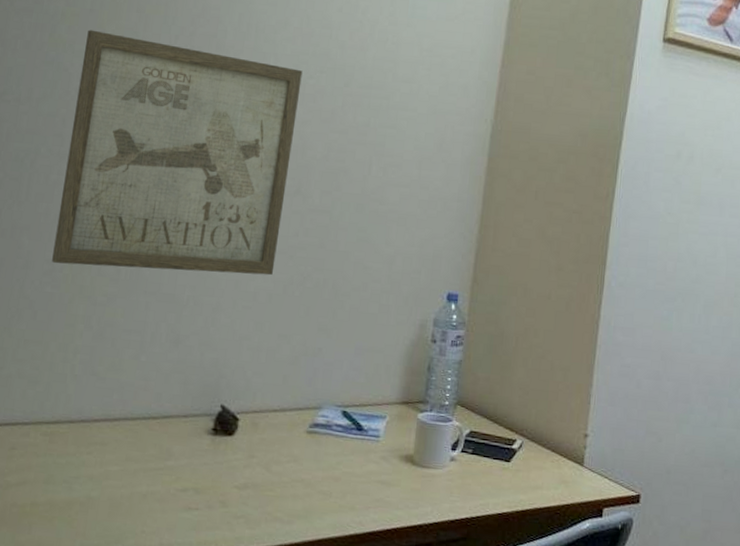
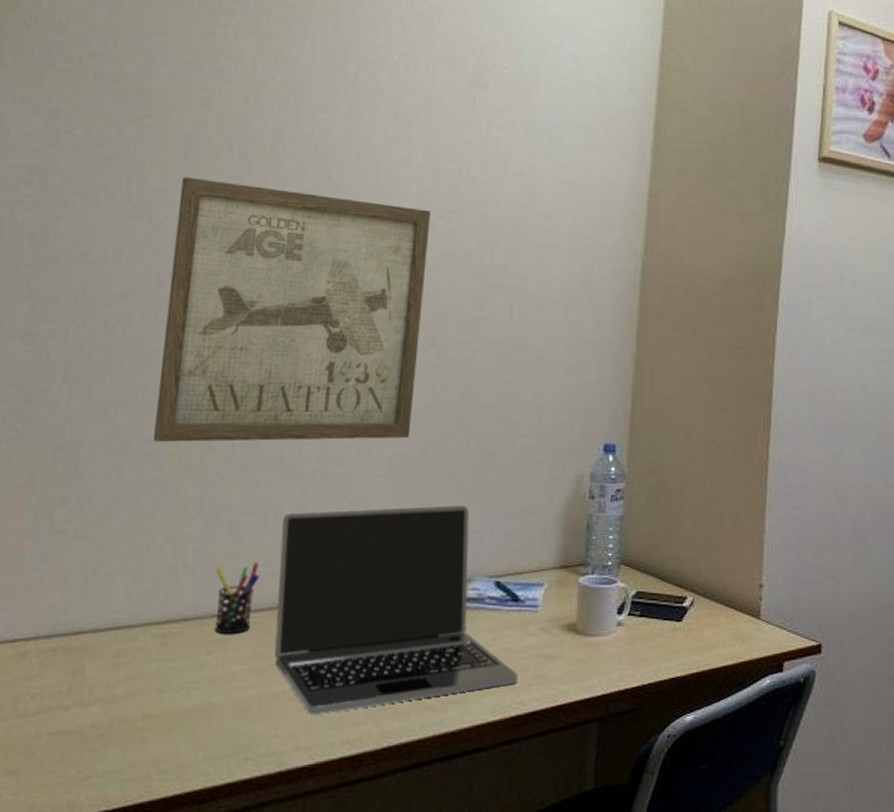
pen holder: none [95,376,137,438] -> present [214,562,260,634]
laptop: none [145,334,358,517] -> present [274,505,518,714]

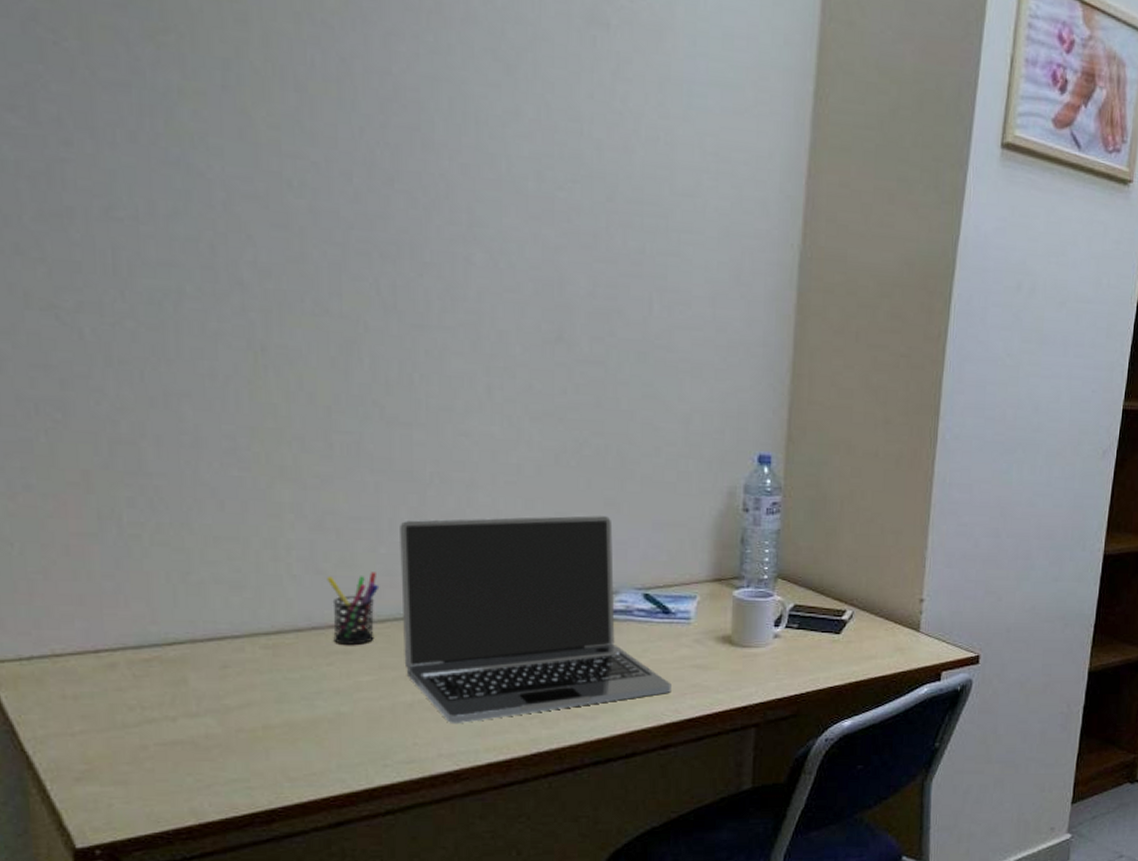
wall art: present [153,177,431,443] -> none [224,116,548,443]

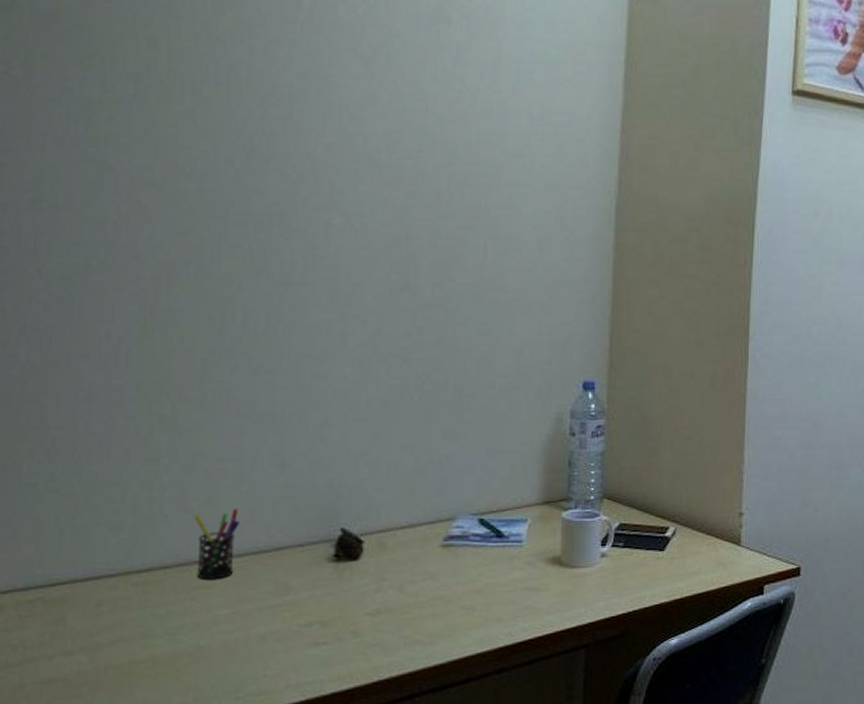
laptop: present [400,515,672,723] -> none [259,446,505,653]

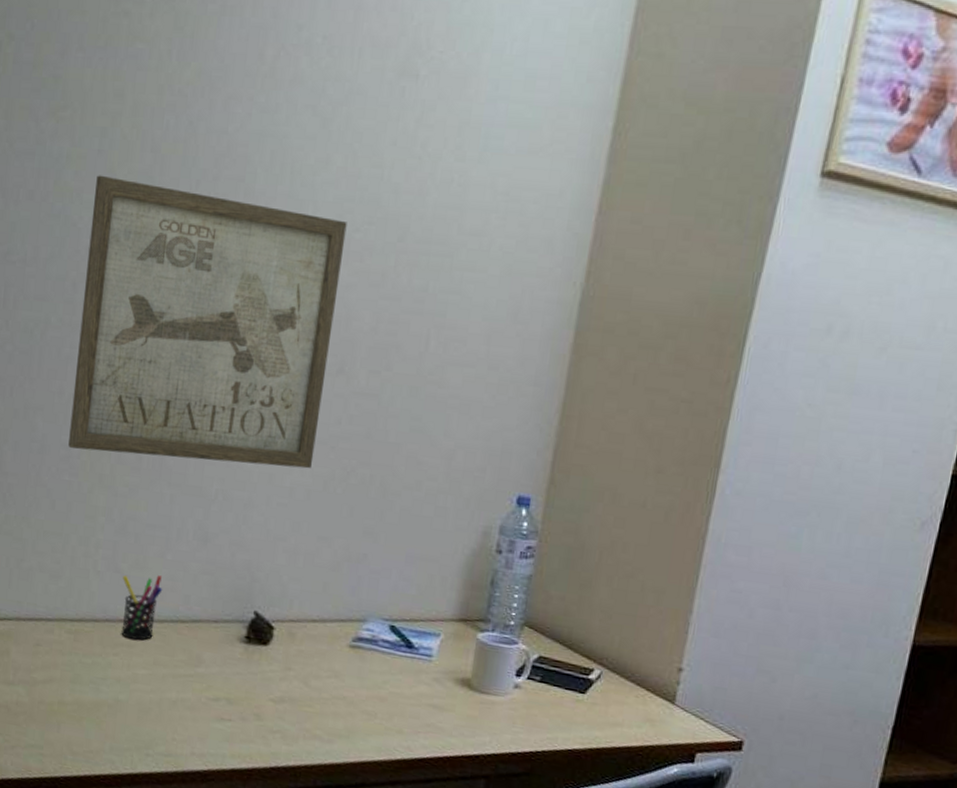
wall art: none [121,119,398,393] -> present [68,175,347,469]

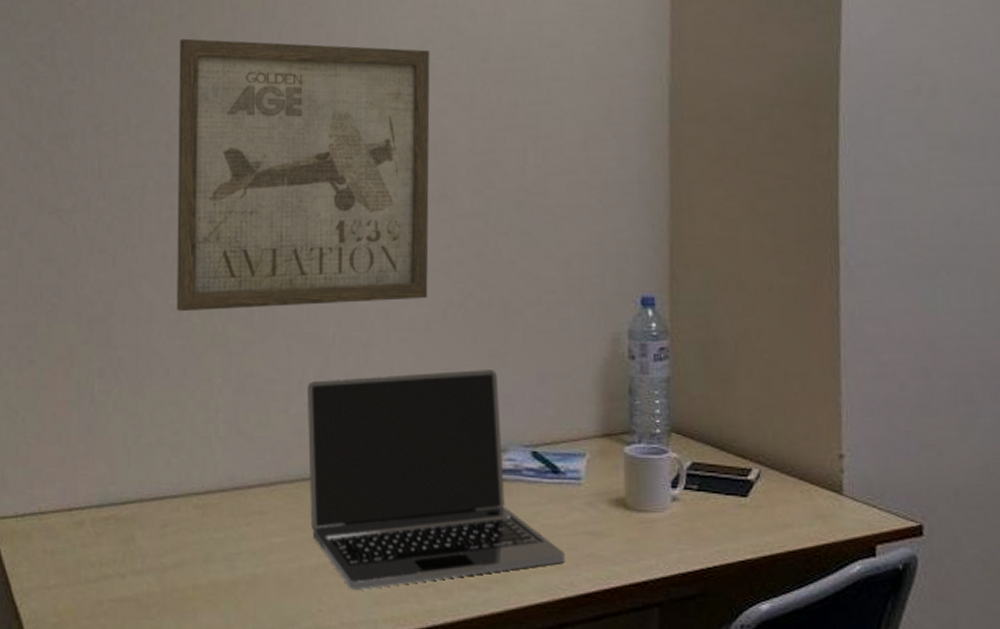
pen holder: present [121,574,163,641] -> none [247,432,290,505]
laptop: none [174,531,407,730] -> present [307,370,565,590]

